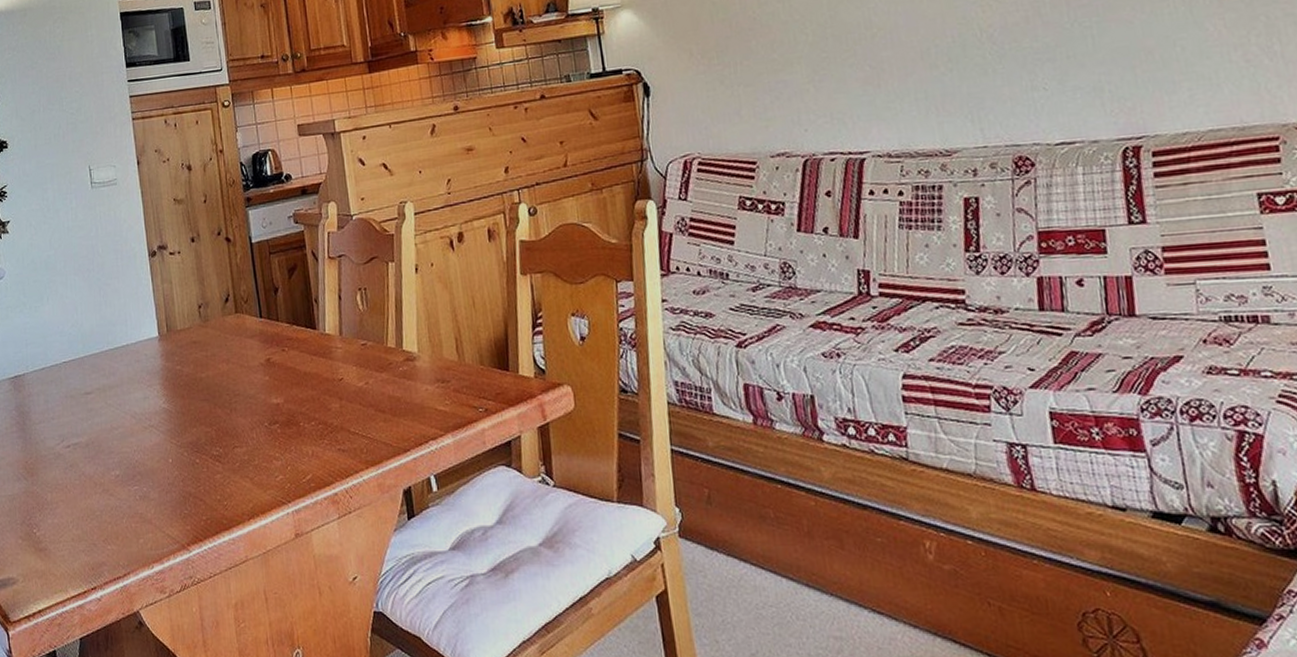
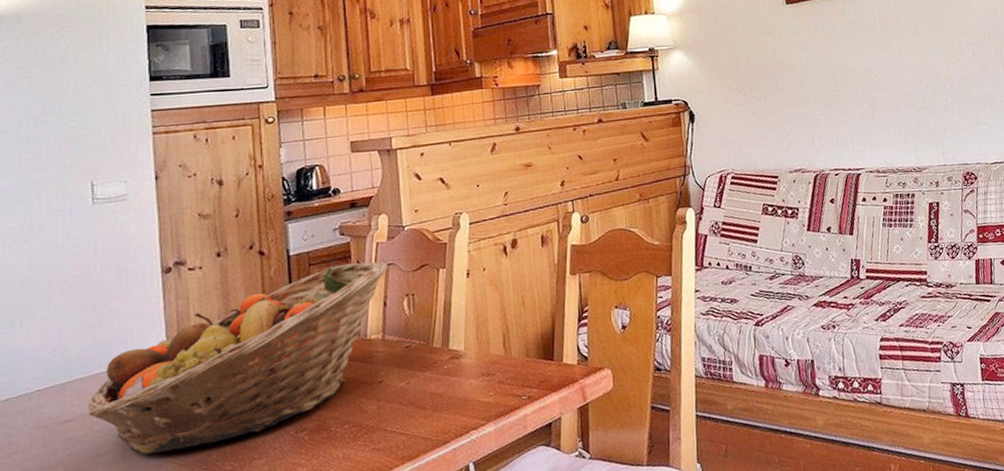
fruit basket: none [101,252,340,432] -> present [86,262,388,455]

